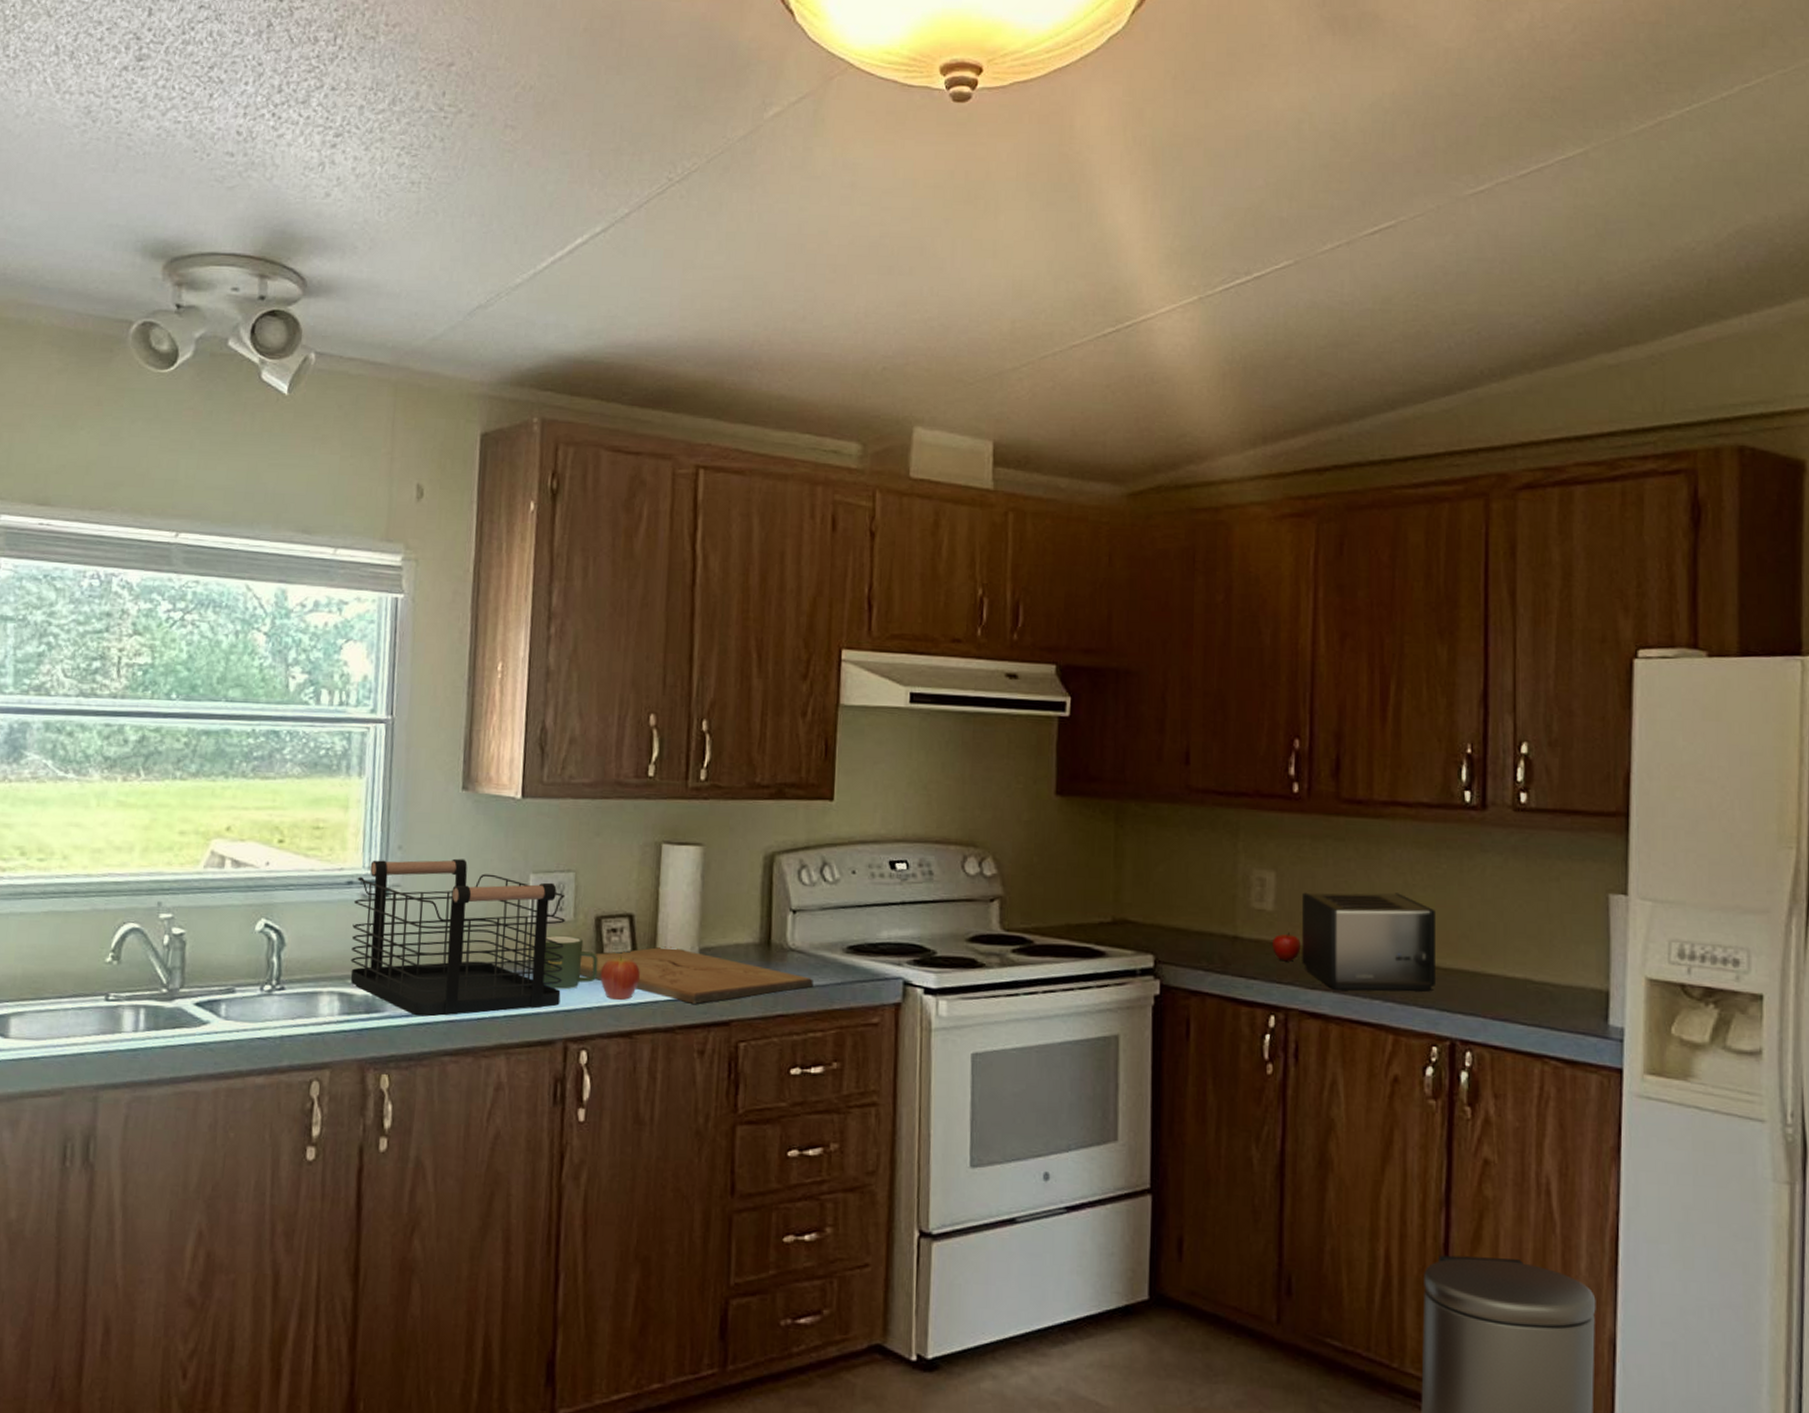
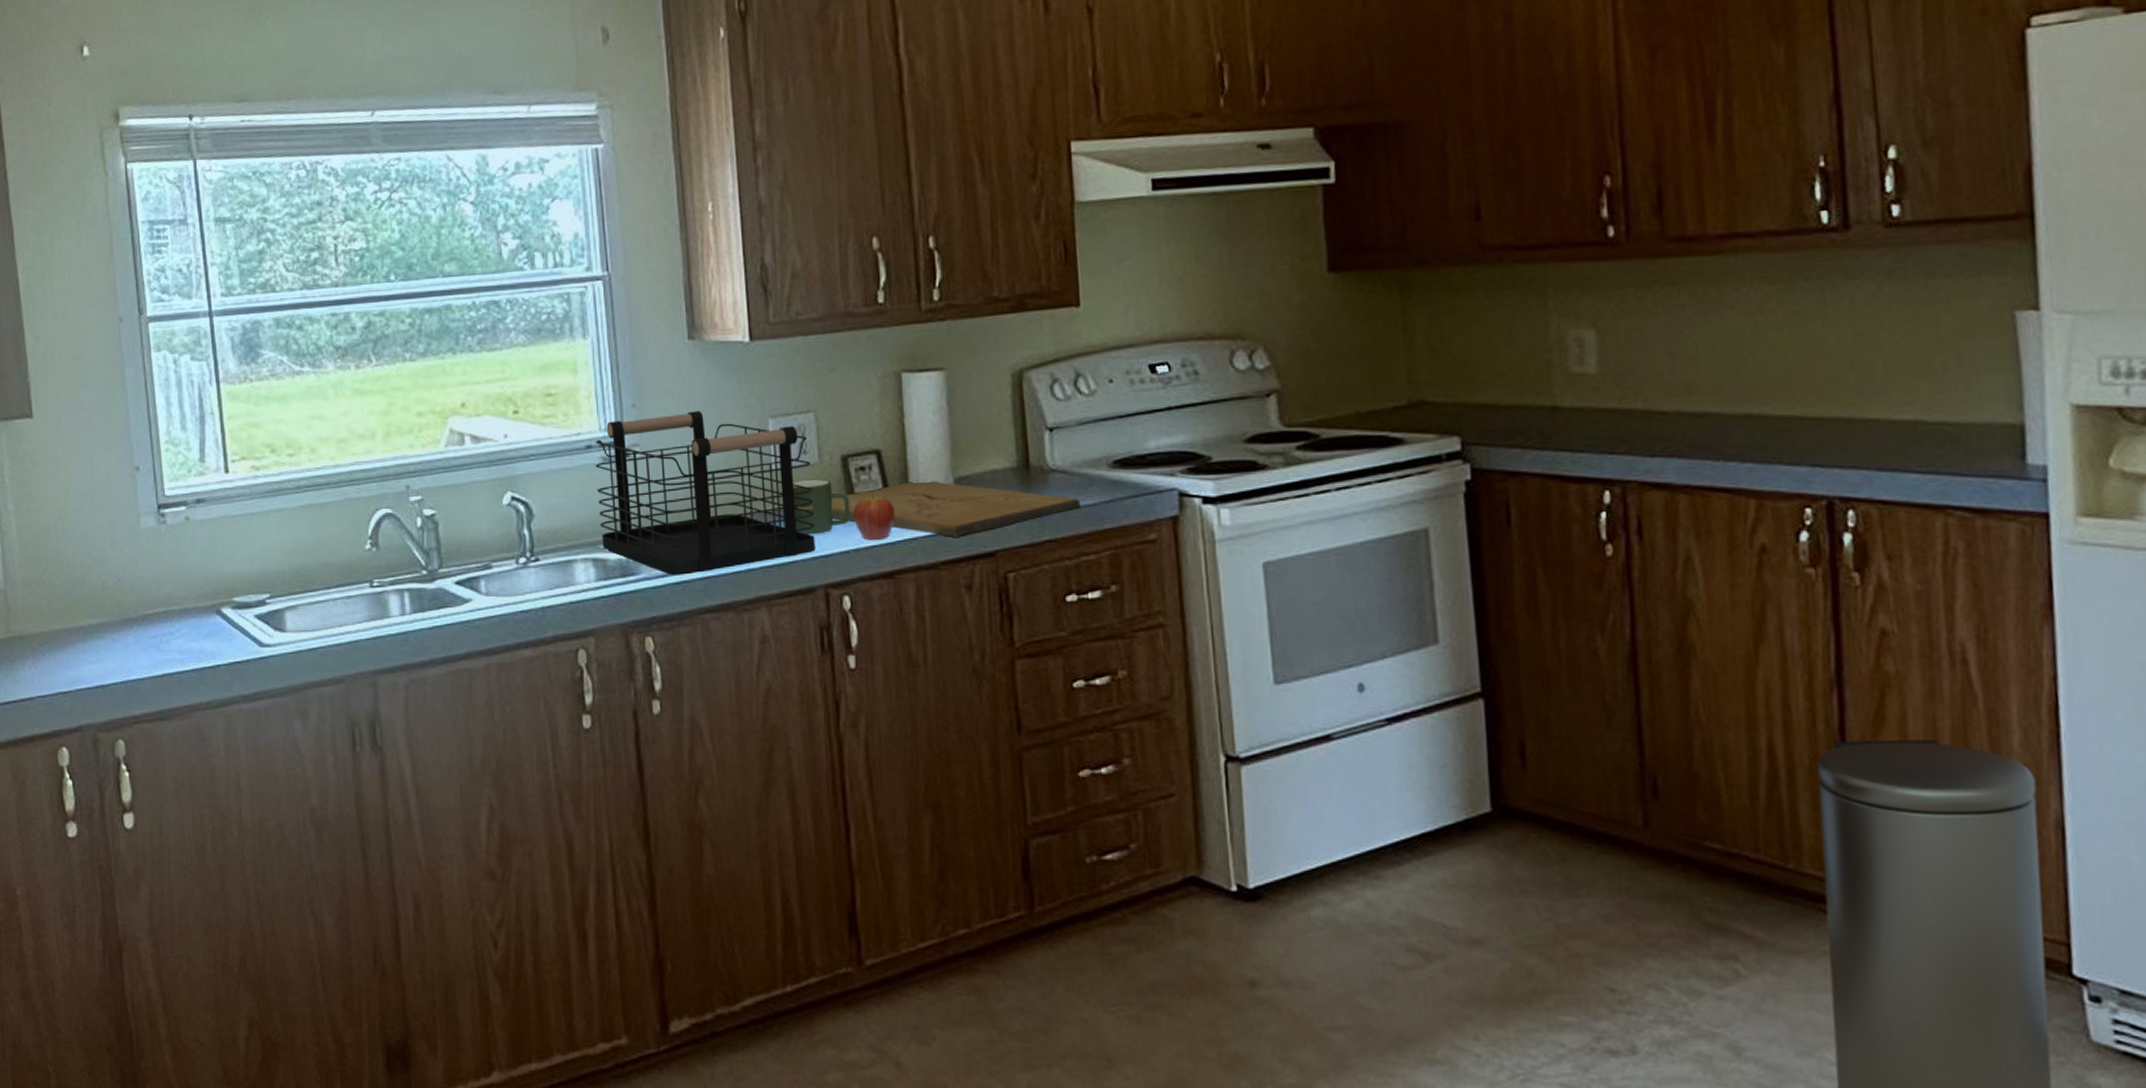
fruit: present [1272,932,1301,962] -> none [1599,395,1634,429]
toaster: present [1301,892,1435,993] -> none [1629,337,1803,456]

